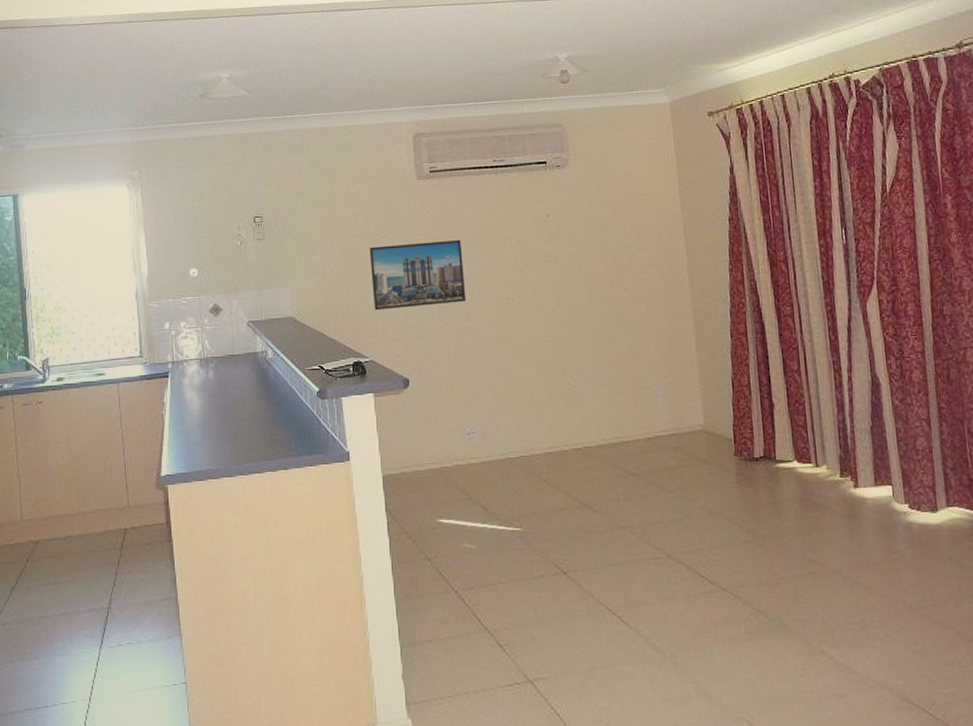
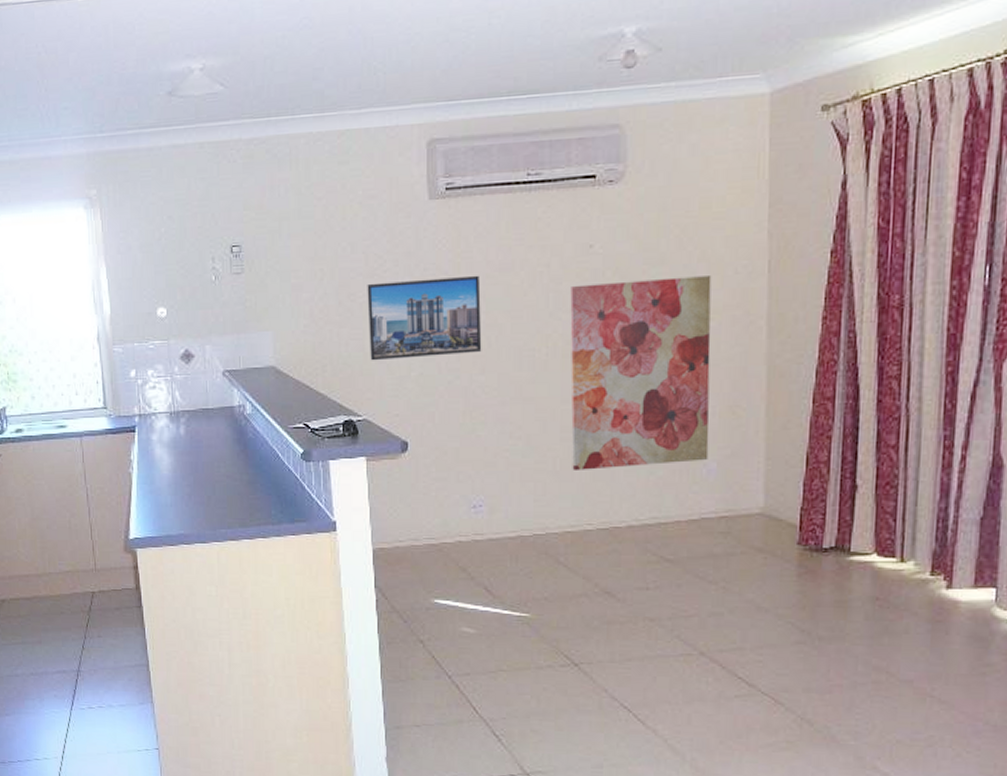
wall art: none [534,238,656,399] -> present [570,276,712,470]

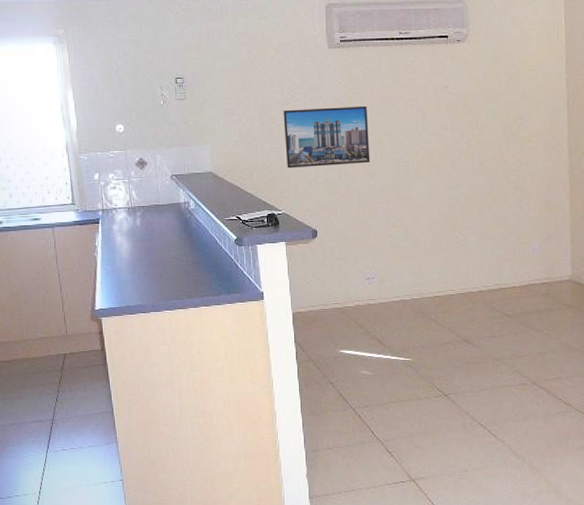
wall art: present [570,276,712,470] -> none [433,110,533,250]

